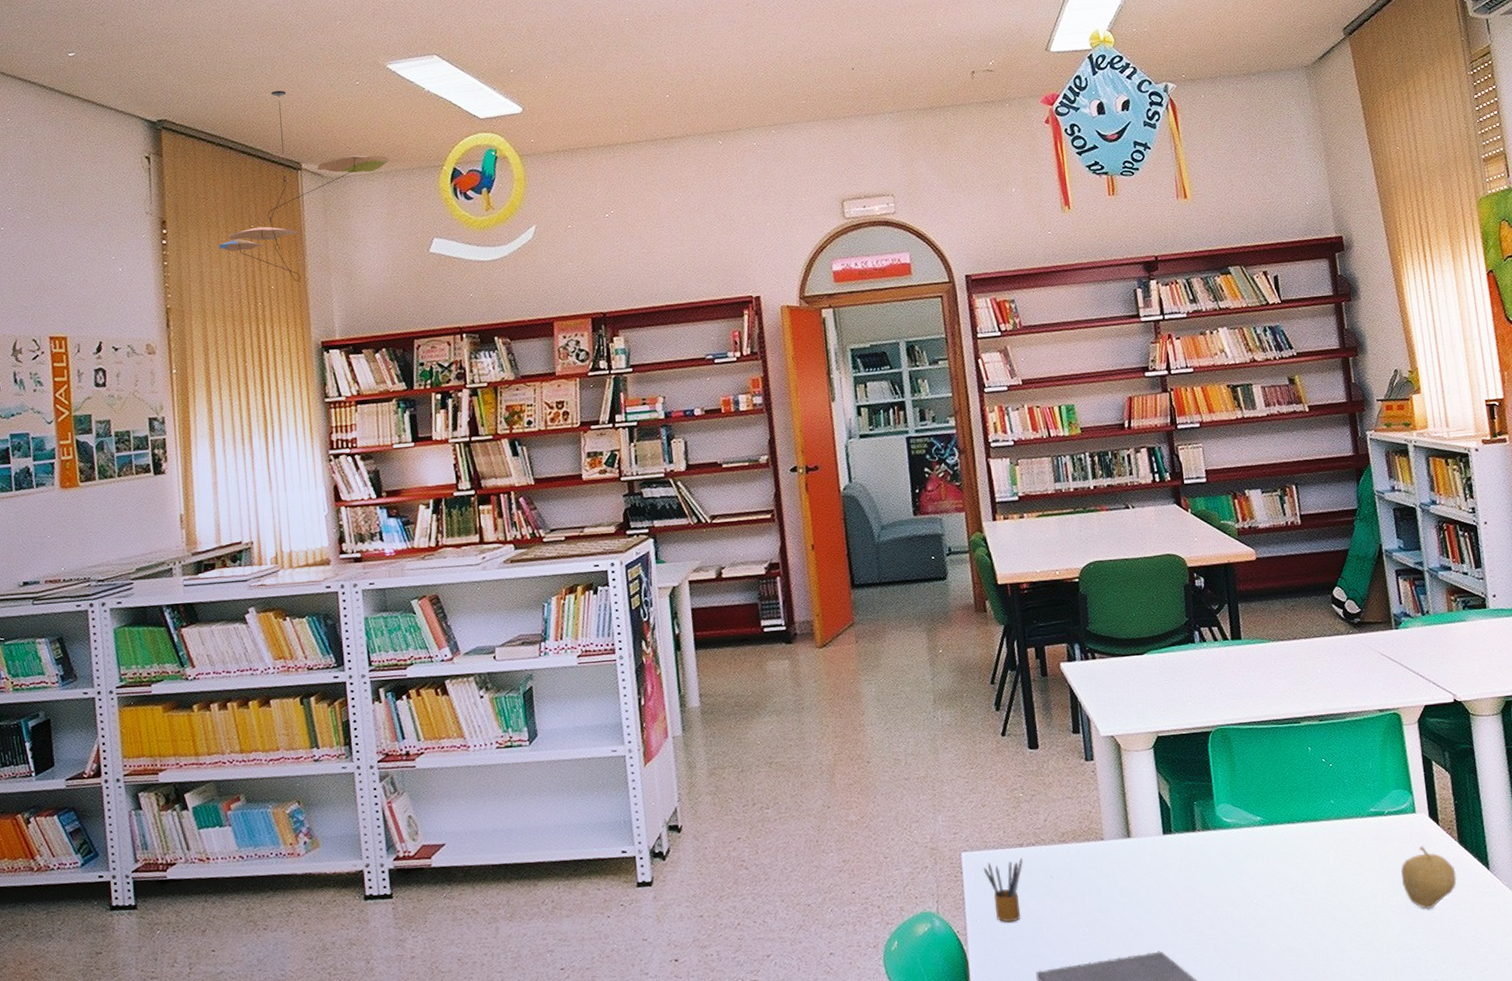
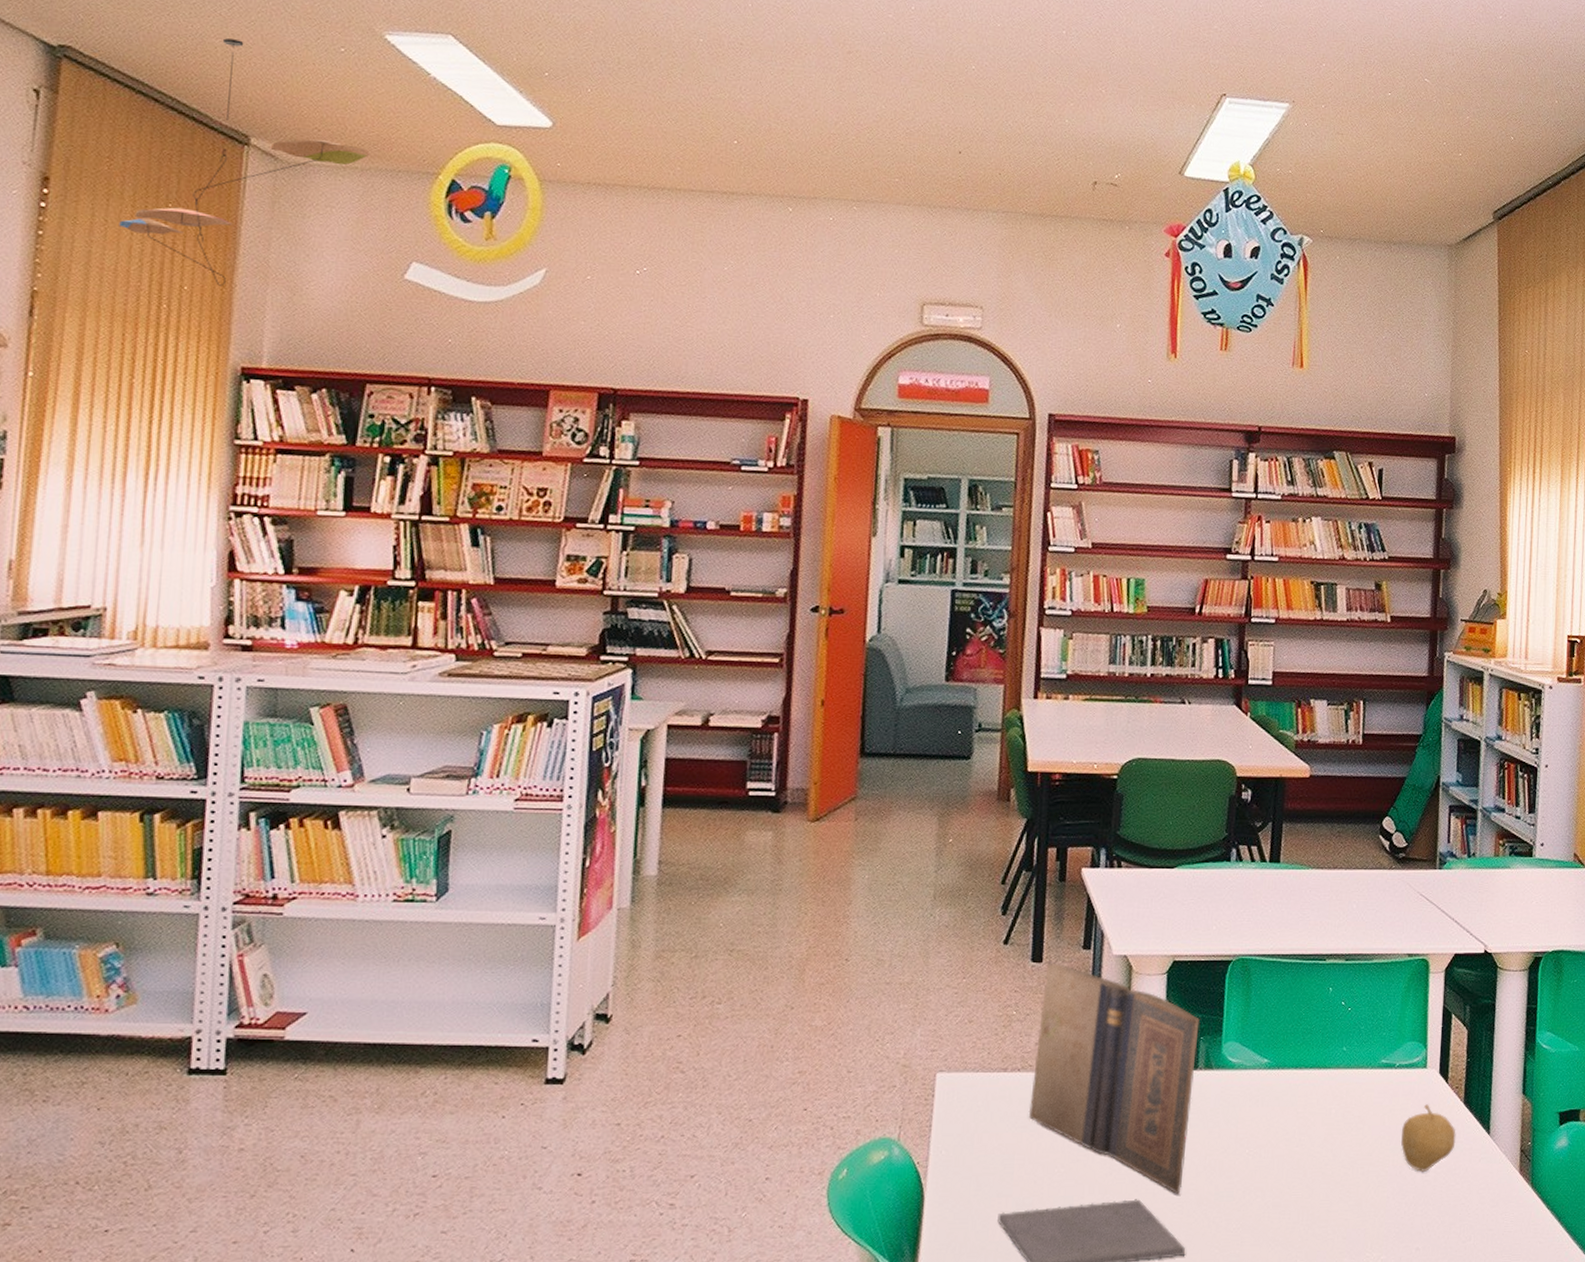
pencil box: present [984,857,1024,923] -> none [959,1083,1006,1156]
book: none [1043,747,1199,944] -> present [1028,961,1200,1194]

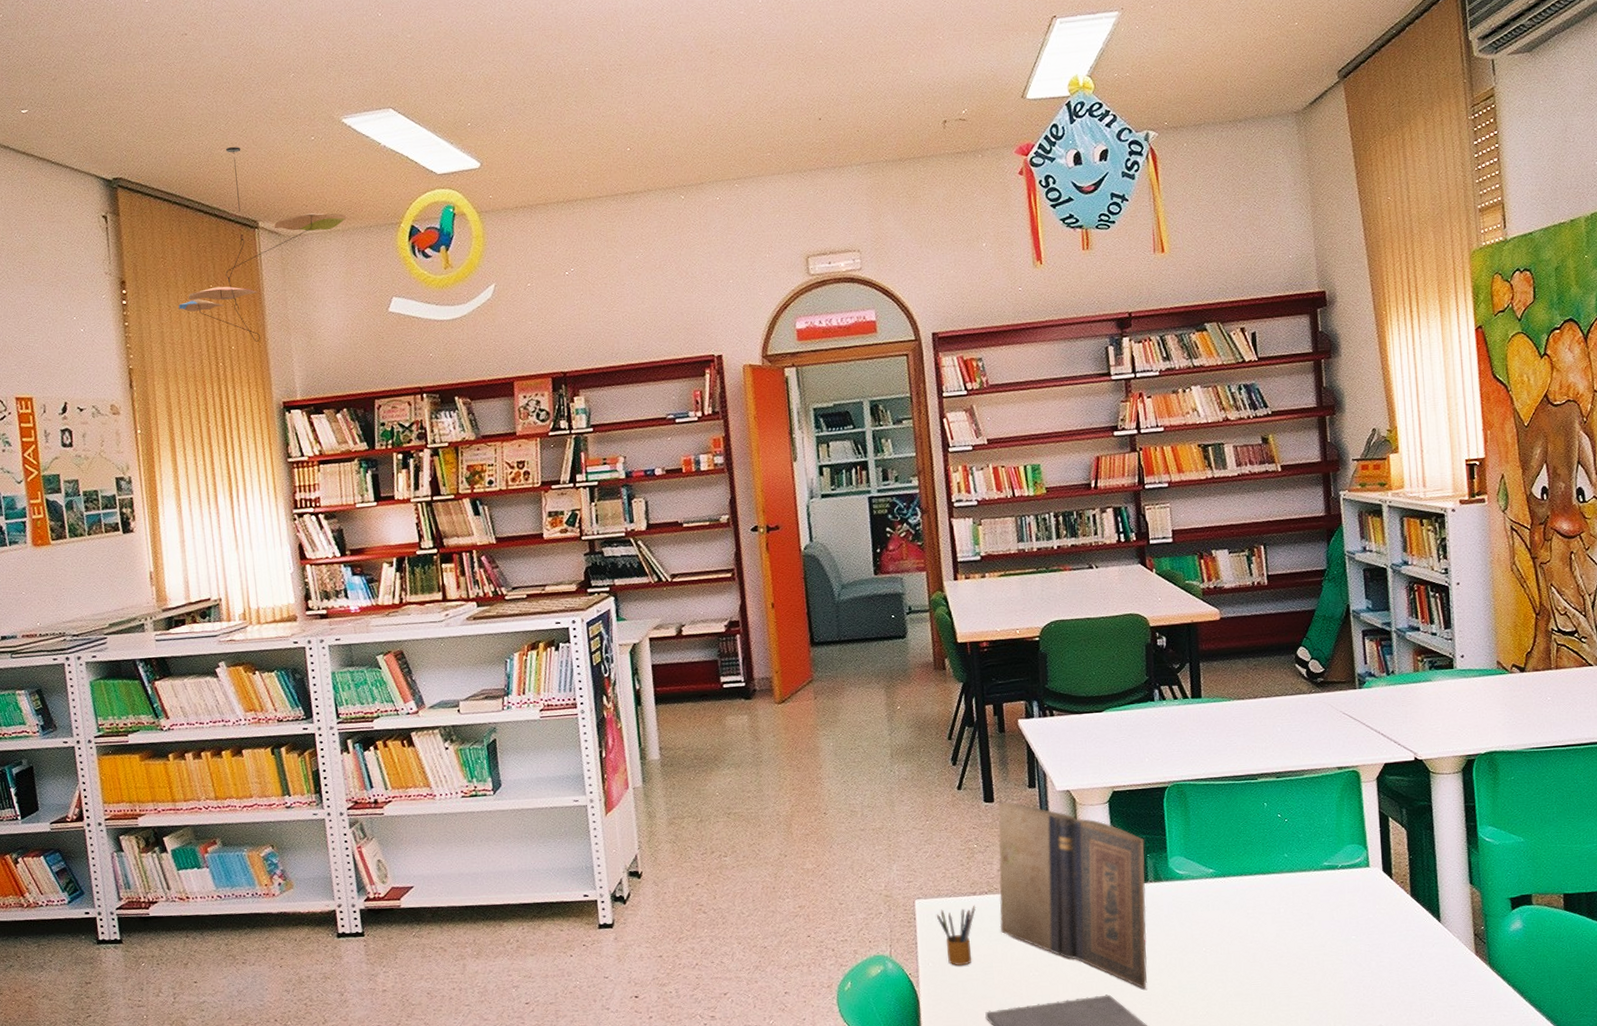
pencil box: none [959,1083,1006,1156] -> present [937,905,976,966]
fruit: present [1401,1104,1456,1173] -> none [1352,899,1407,959]

